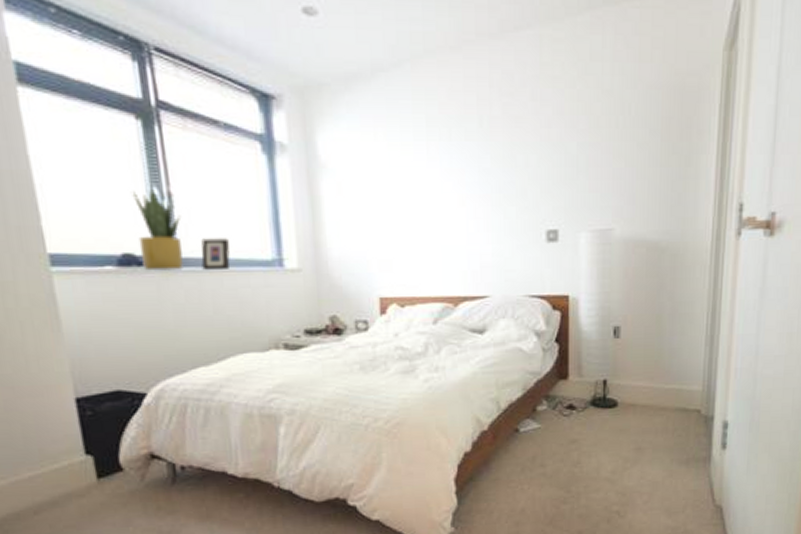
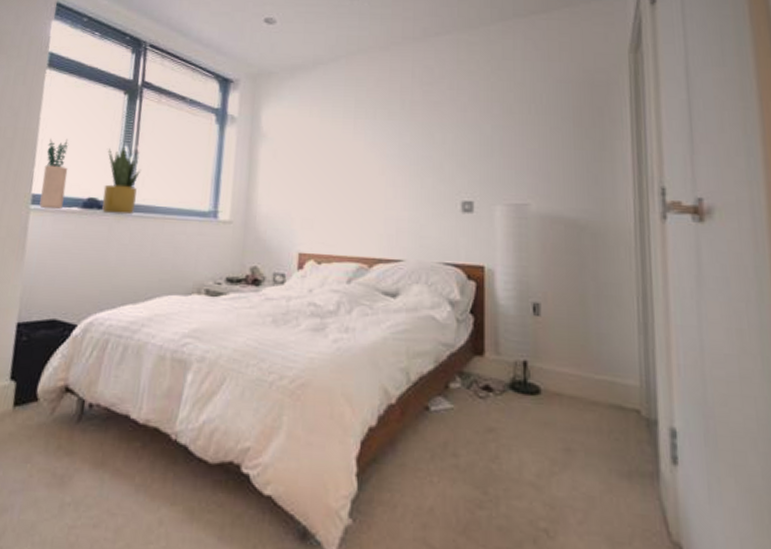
vase: none [50,181,93,271] -> present [39,139,68,210]
picture frame: present [201,238,231,270] -> none [149,189,176,217]

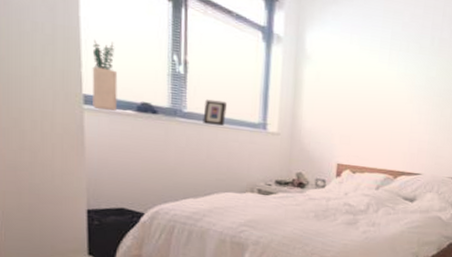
planter: present [102,148,141,215] -> none [156,56,191,121]
picture frame: none [149,189,176,217] -> present [203,99,227,126]

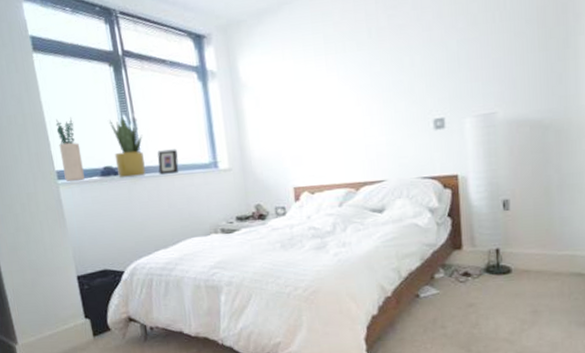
planter: none [156,56,191,121] -> present [109,117,147,179]

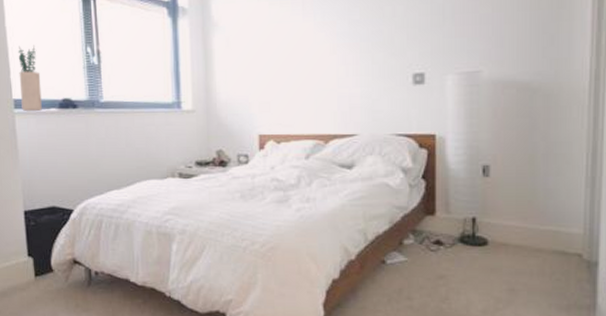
planter: present [109,117,147,179] -> none [72,49,106,112]
picture frame: present [157,149,179,175] -> none [119,85,140,111]

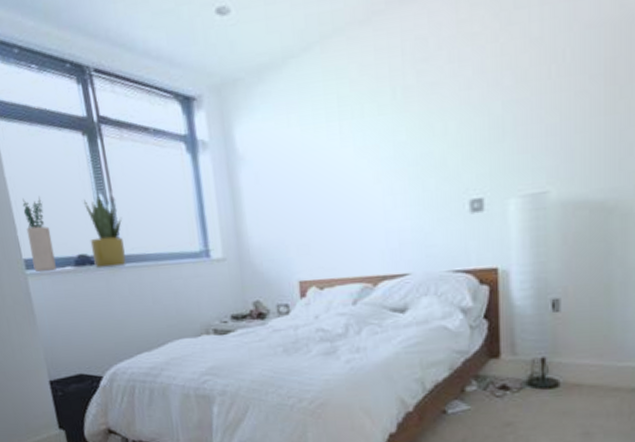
planter: none [72,49,106,112] -> present [83,196,127,269]

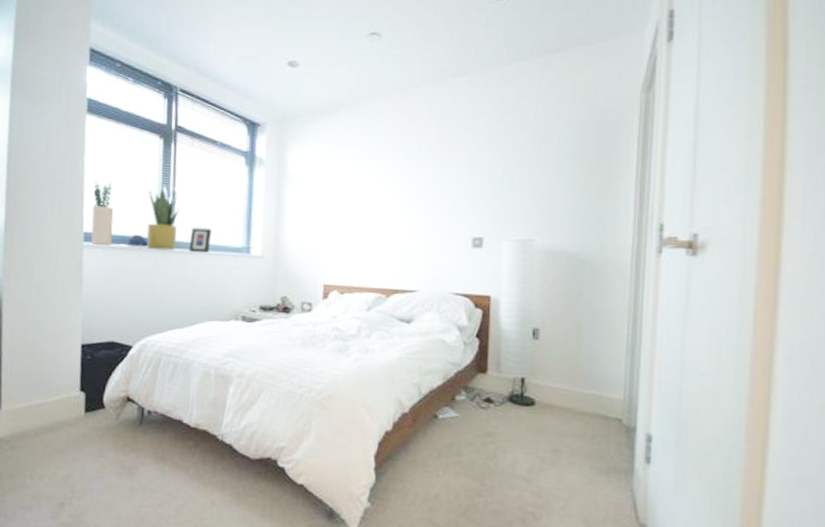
picture frame: none [139,234,165,265] -> present [189,227,211,252]

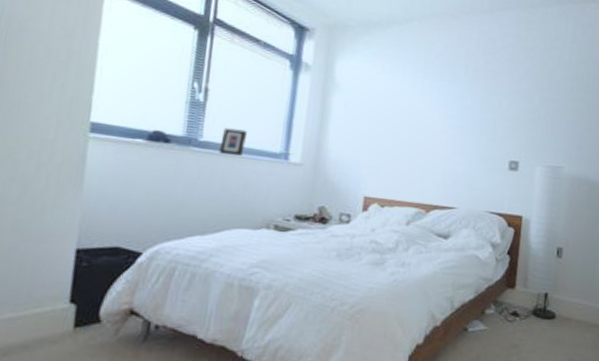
vase: present [91,181,114,246] -> none [99,67,132,141]
planter: present [146,189,179,251] -> none [169,83,211,151]

